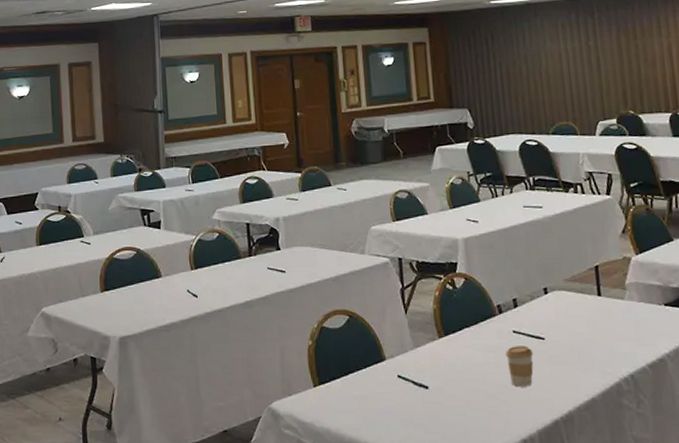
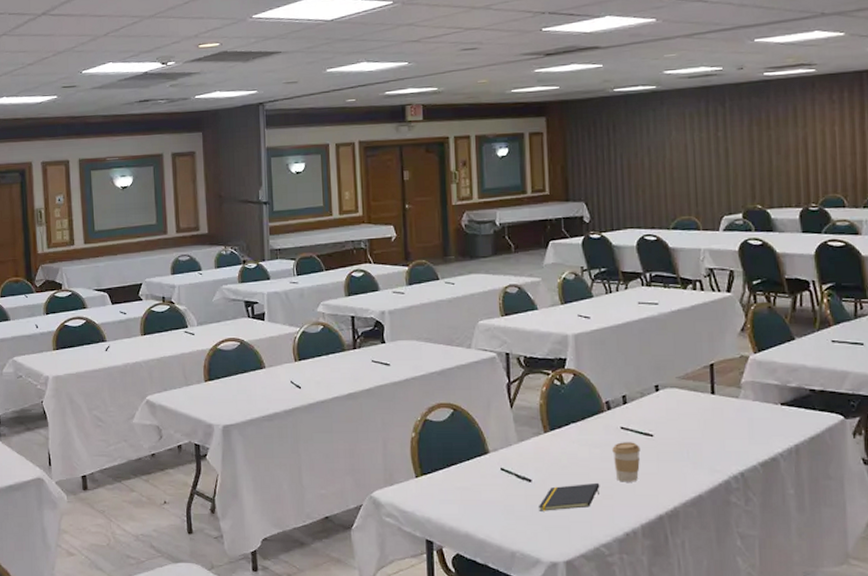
notepad: none [435,388,496,419] -> present [538,482,600,511]

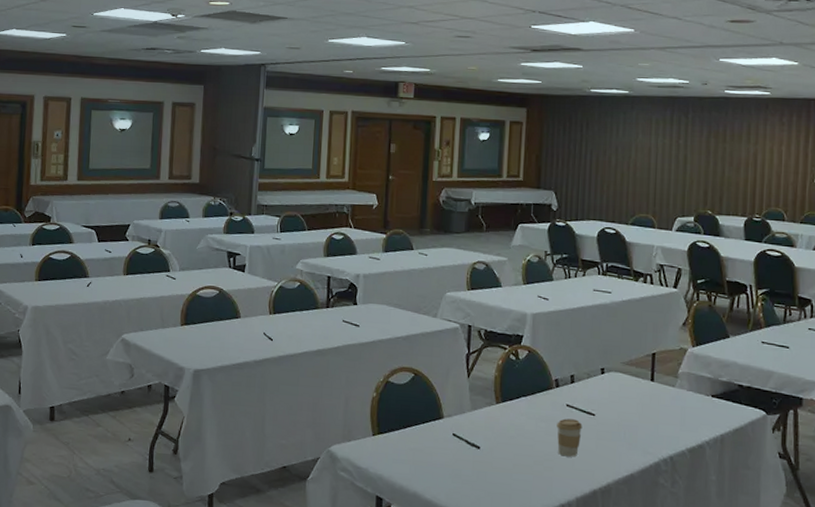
notepad: present [538,482,600,511] -> none [483,454,543,478]

